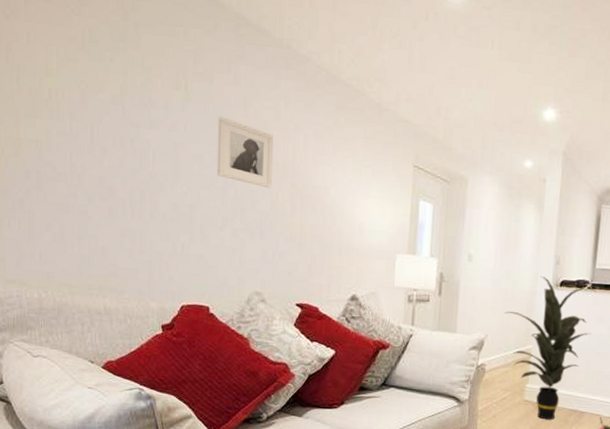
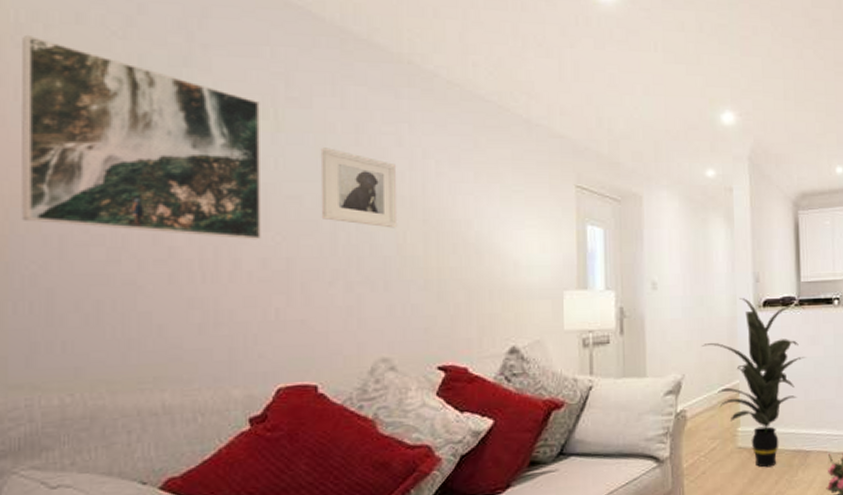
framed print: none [10,10,175,188] -> present [21,36,261,240]

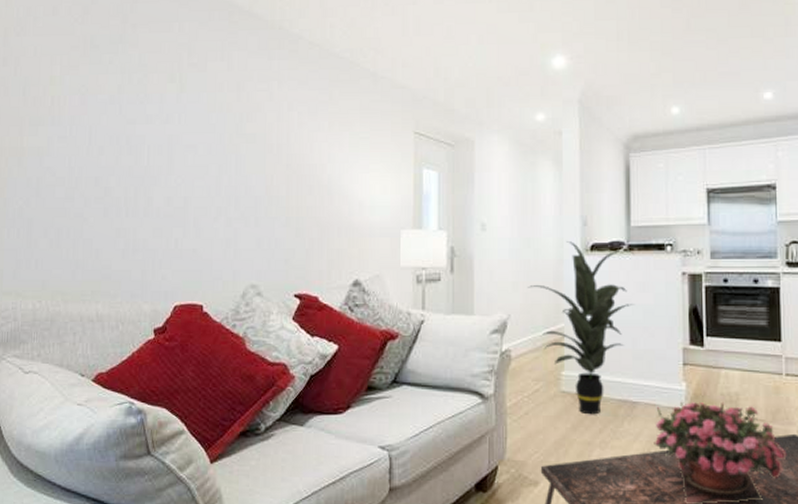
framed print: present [21,36,261,240] -> none [15,27,170,182]
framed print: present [320,147,398,228] -> none [210,104,268,172]

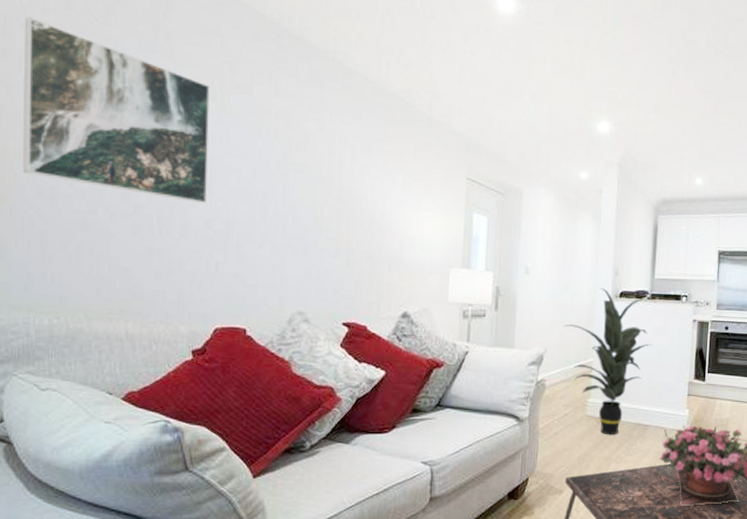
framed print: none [15,27,170,182] -> present [23,17,210,204]

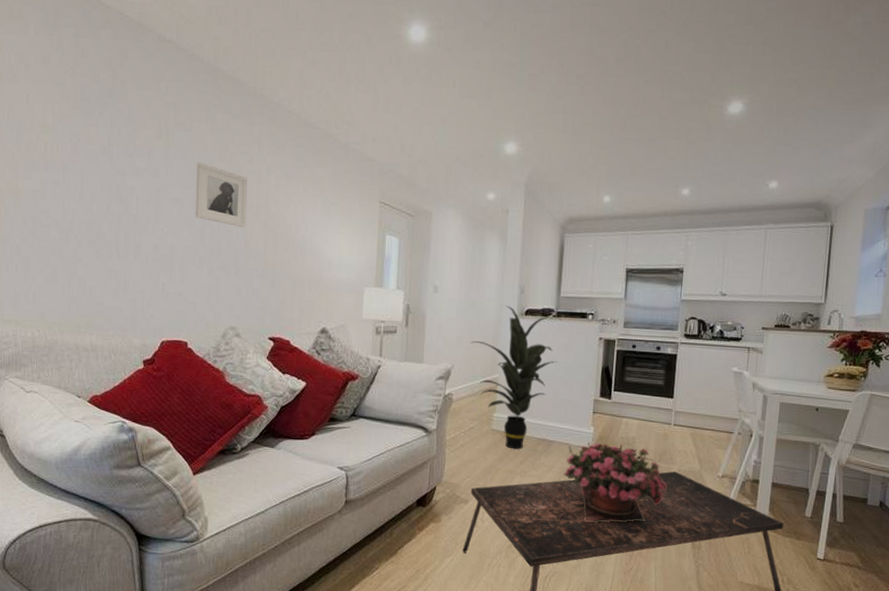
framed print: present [23,17,210,204] -> none [11,73,157,231]
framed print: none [255,129,319,203] -> present [195,162,248,228]

